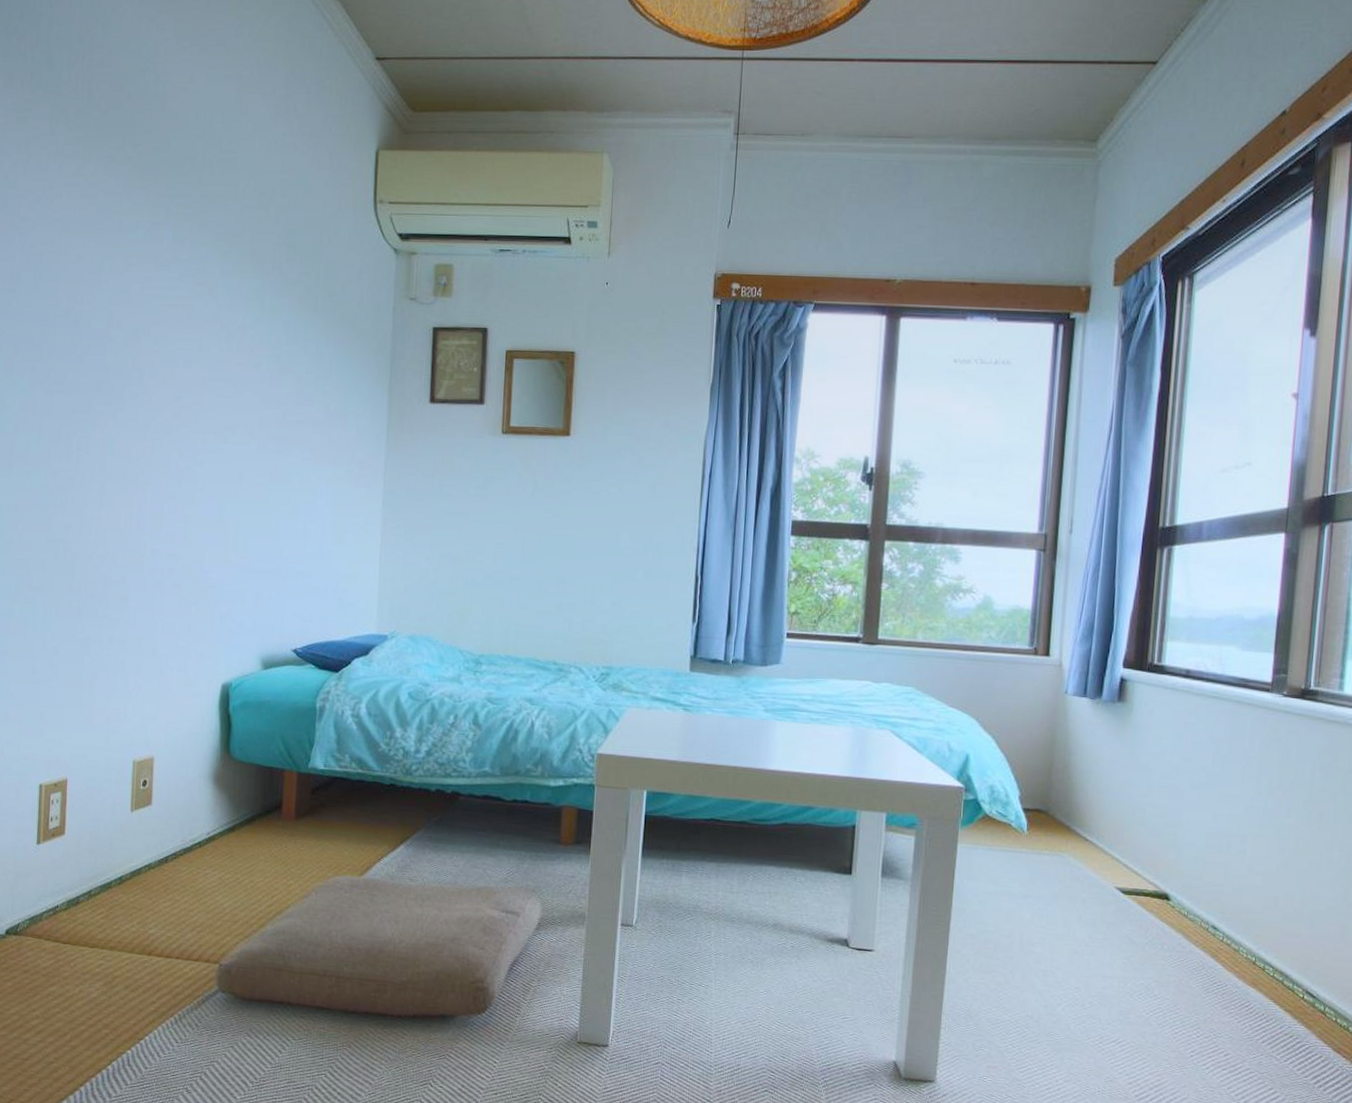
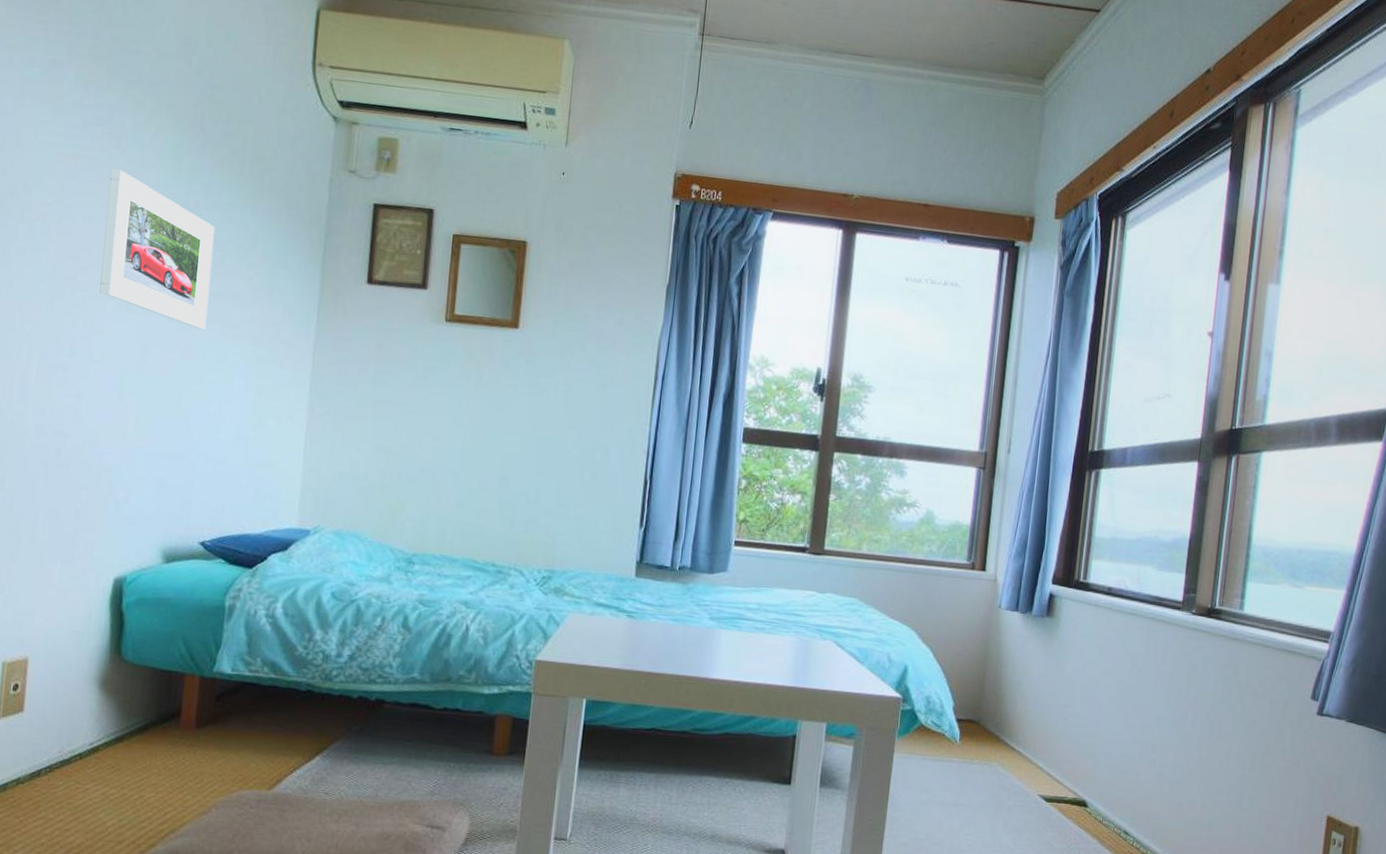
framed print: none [200,315,295,455] -> present [99,169,215,330]

